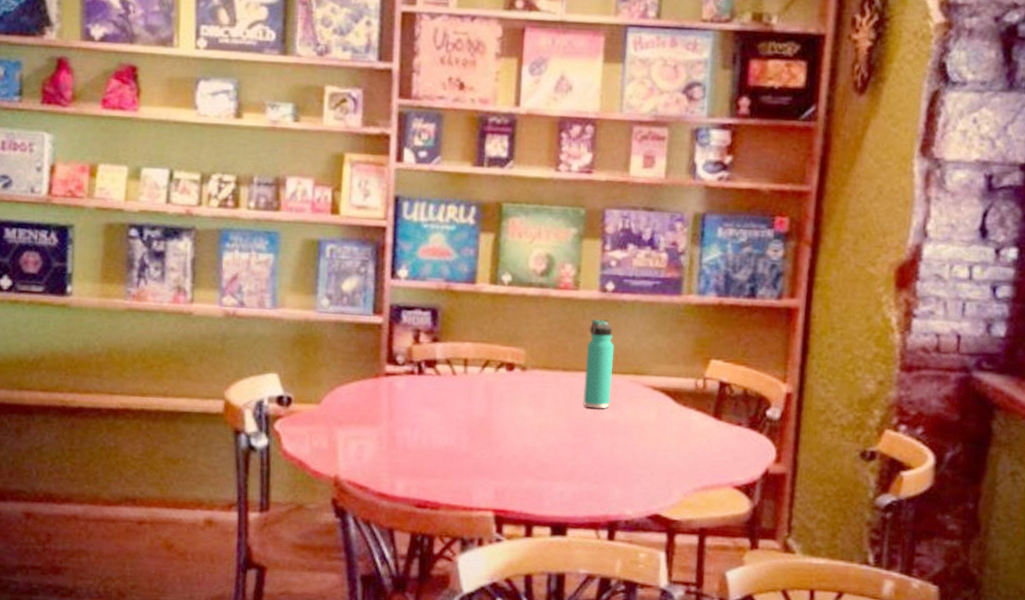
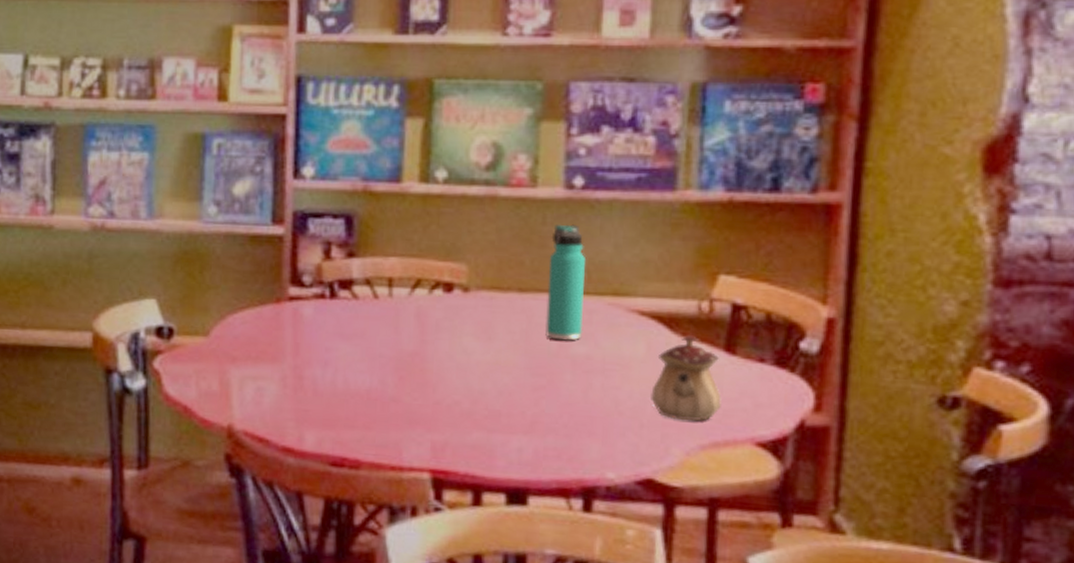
teapot: none [659,405,710,471] -> present [651,335,722,422]

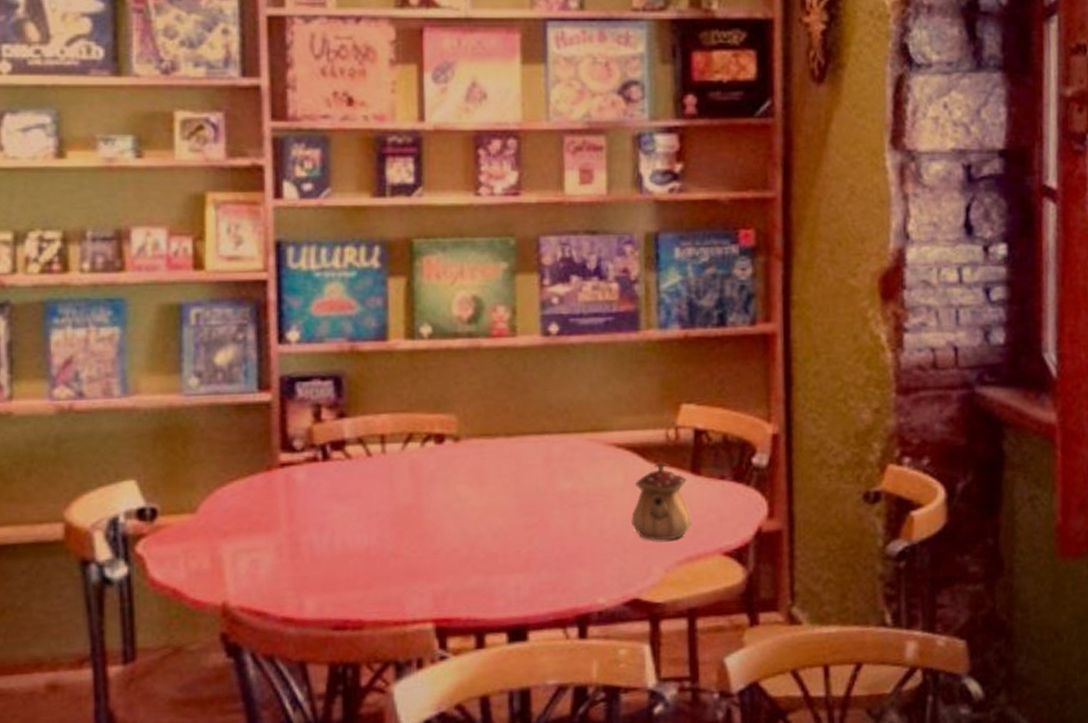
thermos bottle: present [545,224,587,341] -> none [532,368,568,479]

